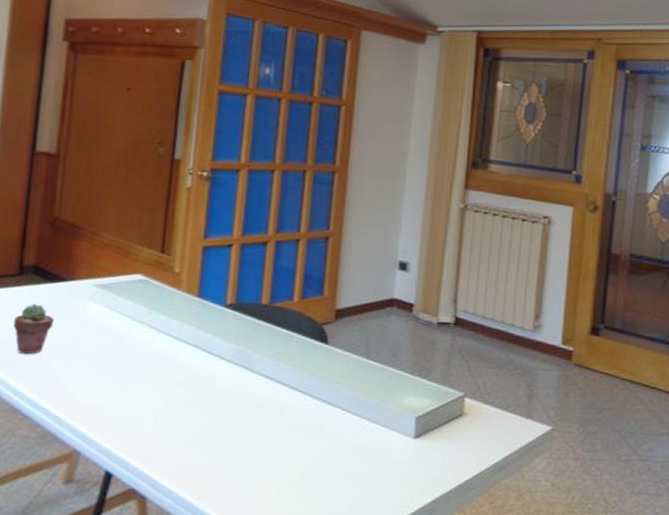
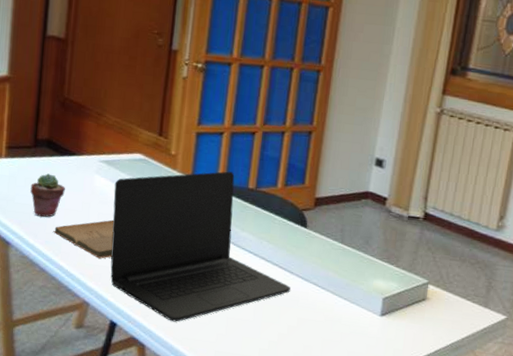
book: none [39,351,111,398] -> present [53,220,114,259]
laptop: none [105,287,312,466] -> present [110,171,291,322]

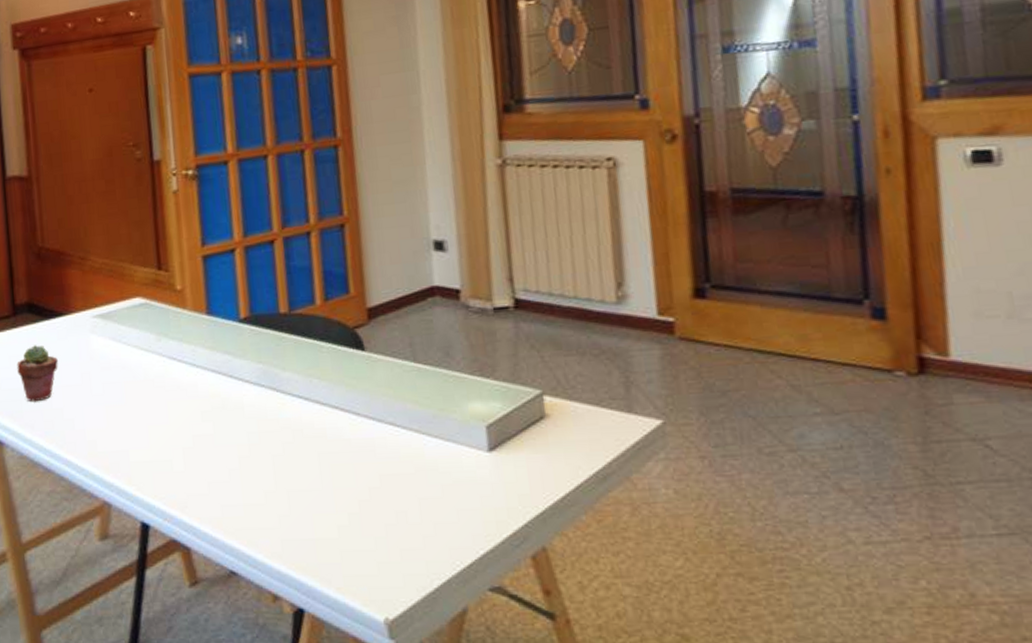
book: present [53,220,114,259] -> none [52,388,129,442]
laptop: present [110,171,291,322] -> none [115,296,361,510]

